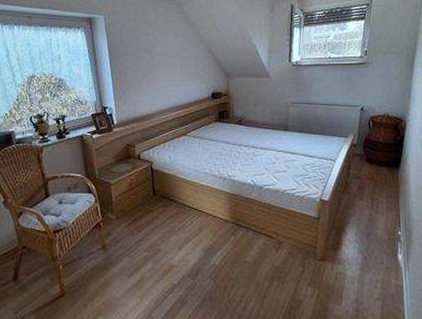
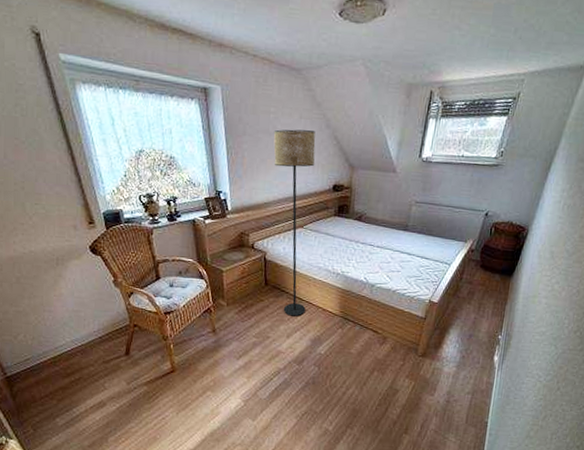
floor lamp: none [153,47,196,226] -> present [273,129,316,317]

